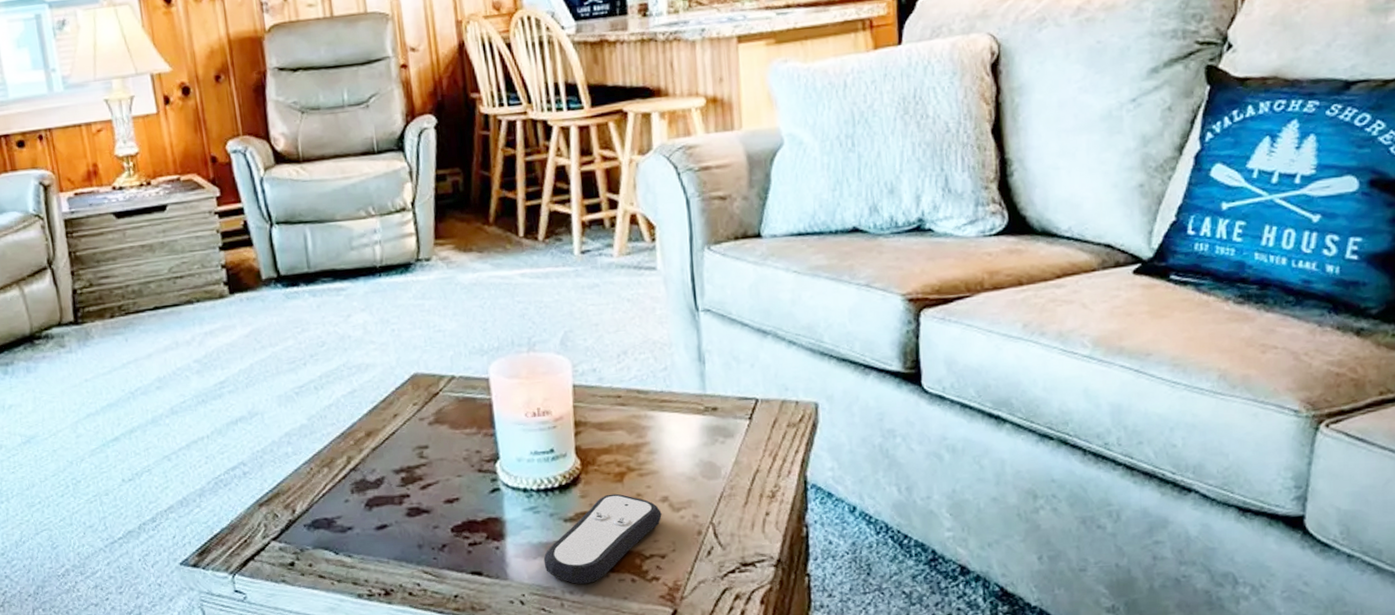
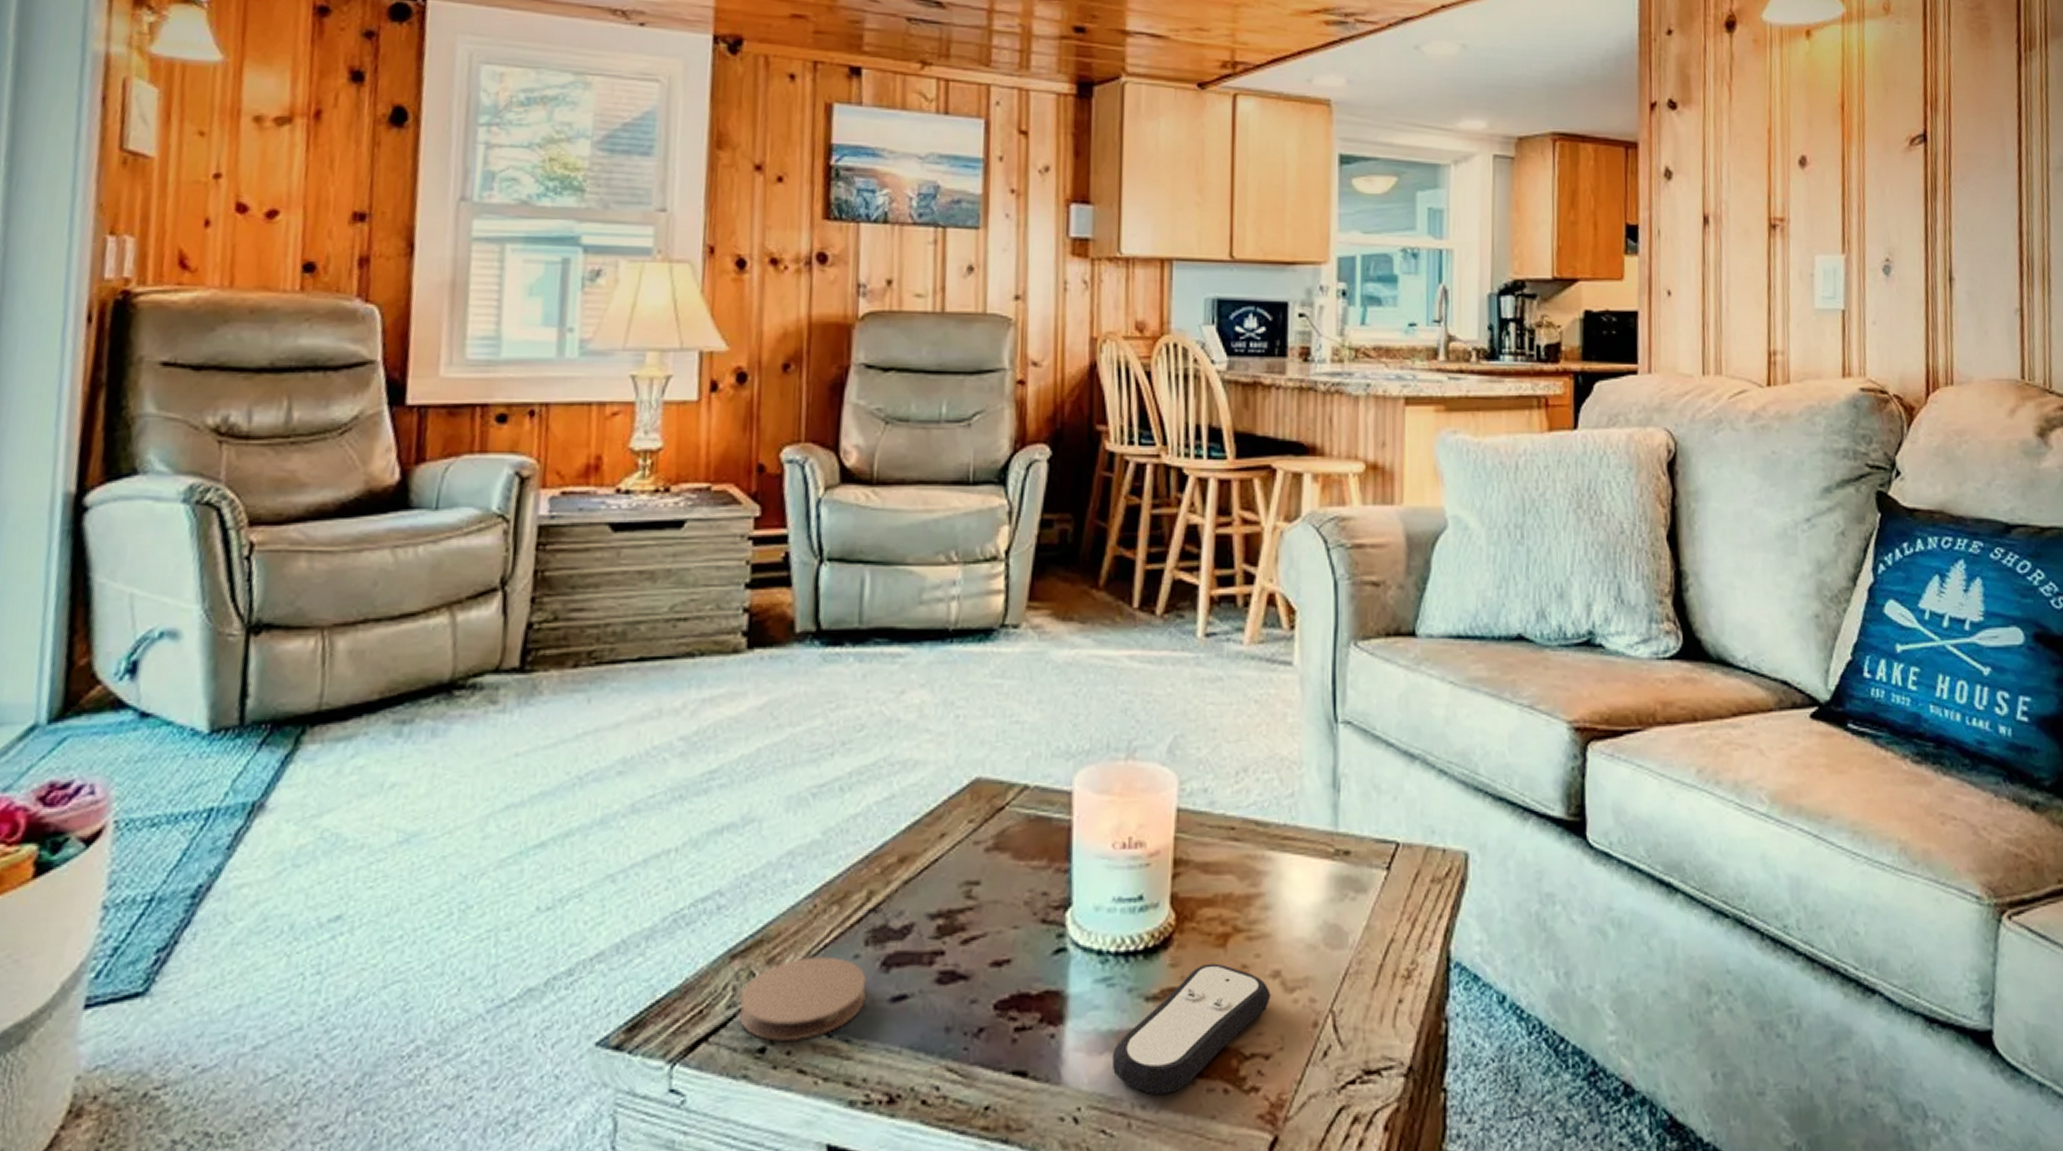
coaster: none [269,502,358,558] -> present [738,956,867,1042]

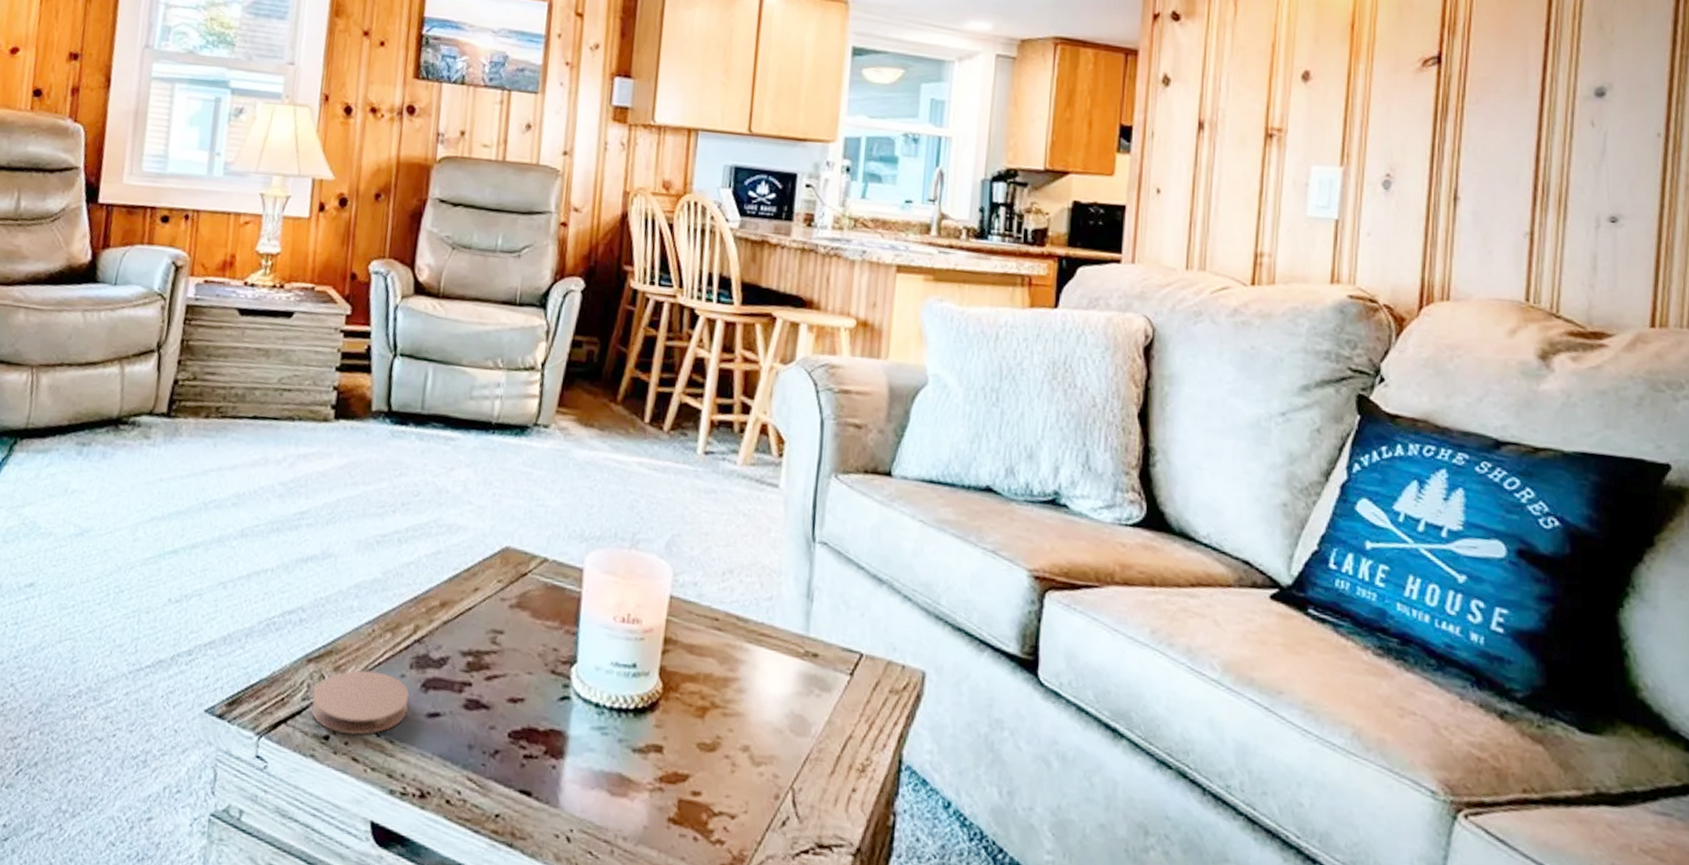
remote control: present [1111,963,1271,1095] -> none [601,729,740,832]

